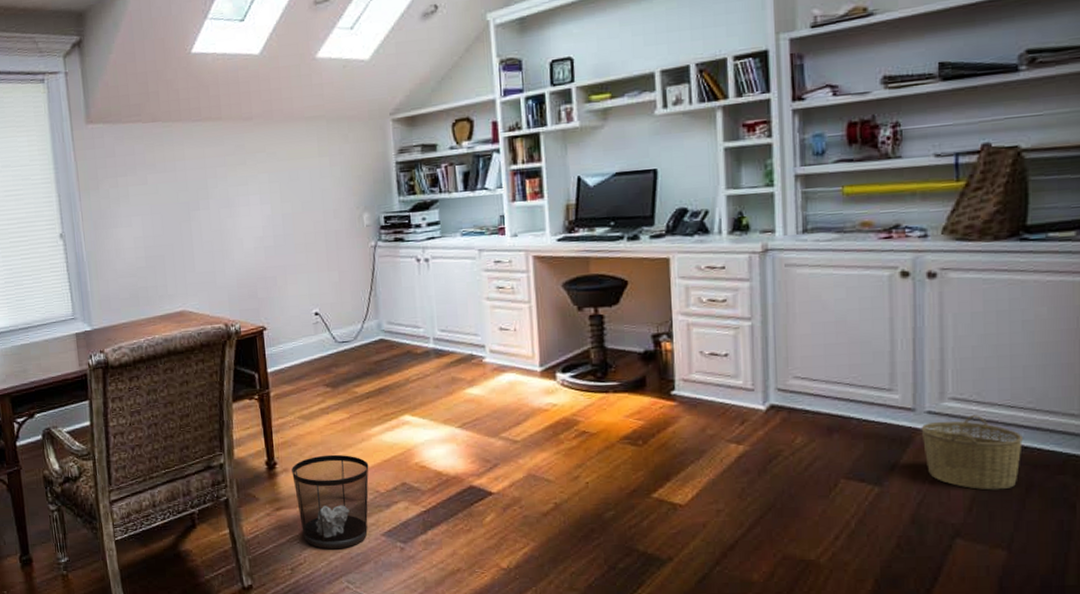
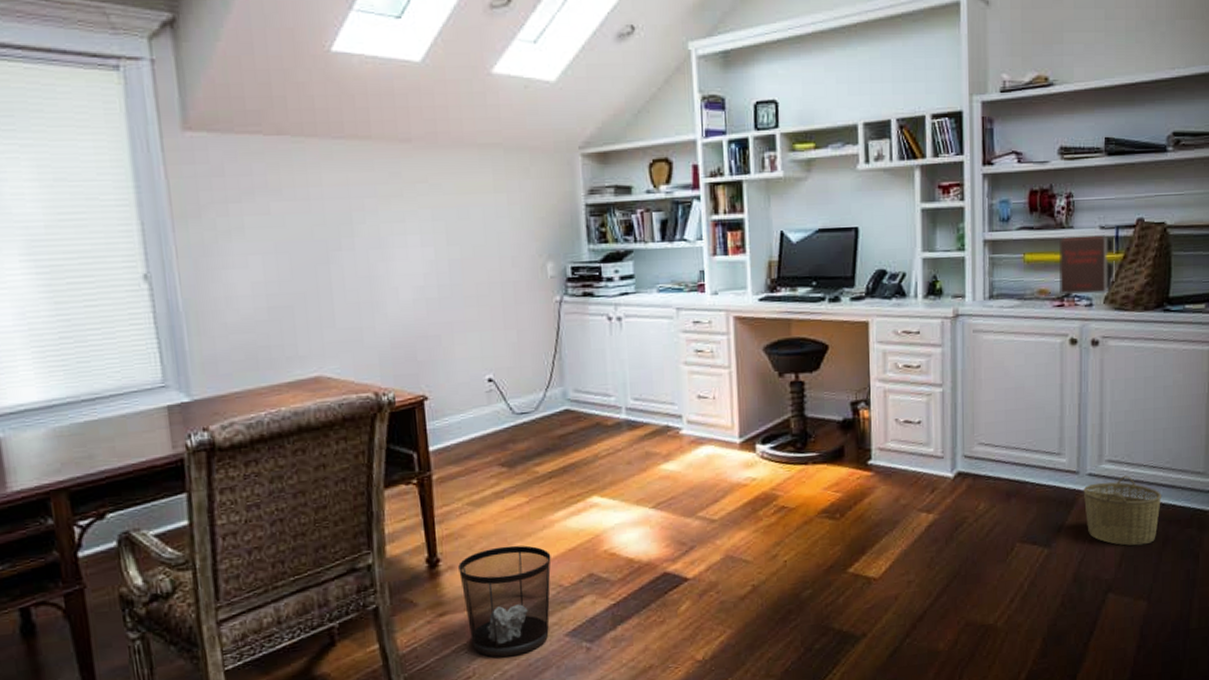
books: none [885,163,955,227] -> present [1059,235,1115,295]

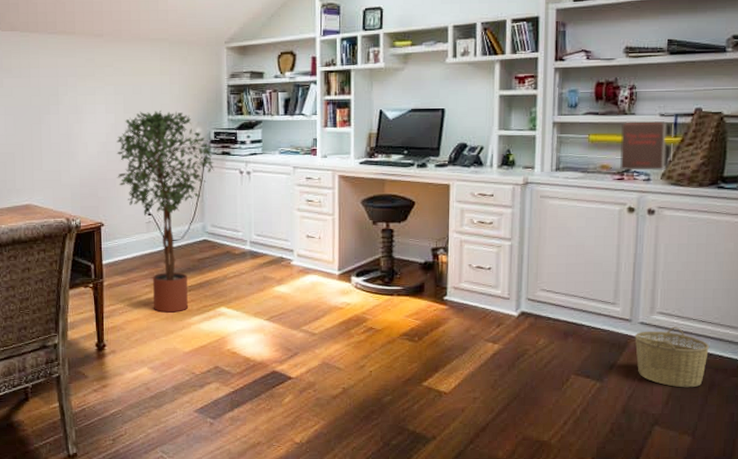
potted tree: none [438,241,574,510] -> present [116,111,214,313]
waste bin: present [458,545,551,657] -> none [119,339,187,423]

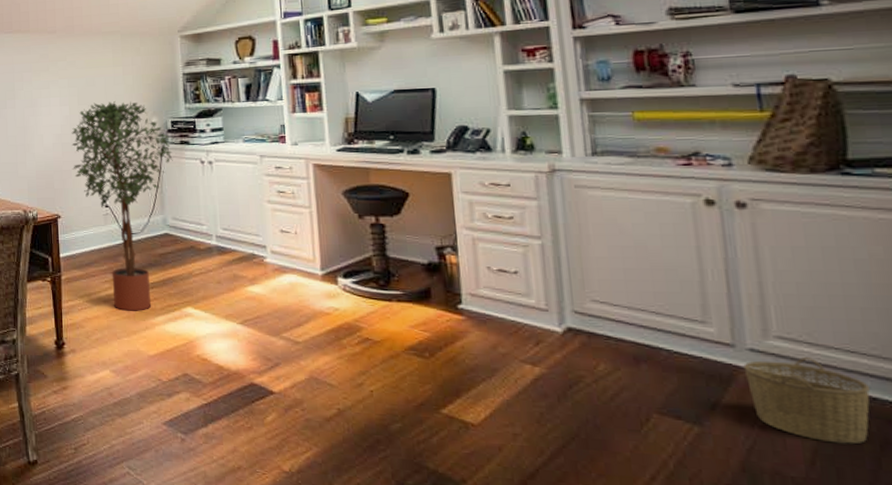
books: present [620,121,674,171] -> none [678,93,762,154]

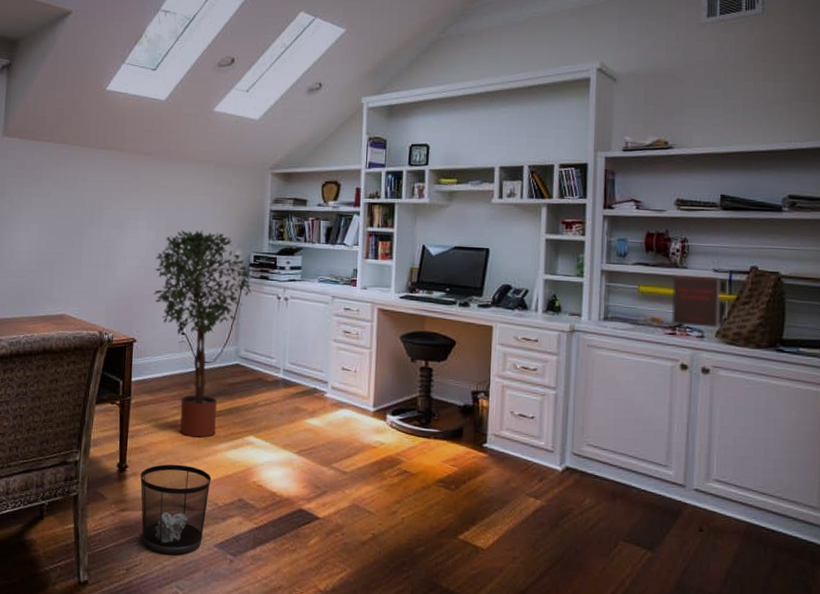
waste bin: none [79,339,152,434] -> present [140,464,211,555]
books: none [678,93,762,154] -> present [672,275,728,328]
basket: present [743,357,870,445] -> none [689,497,771,567]

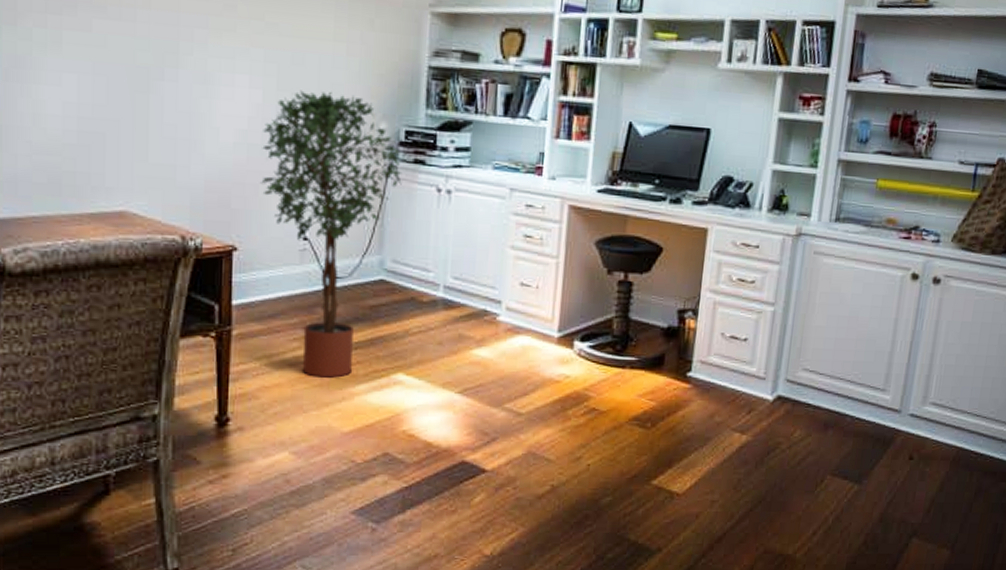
waste bin: present [140,464,211,555] -> none [248,413,347,528]
books: present [672,275,728,328] -> none [908,167,973,231]

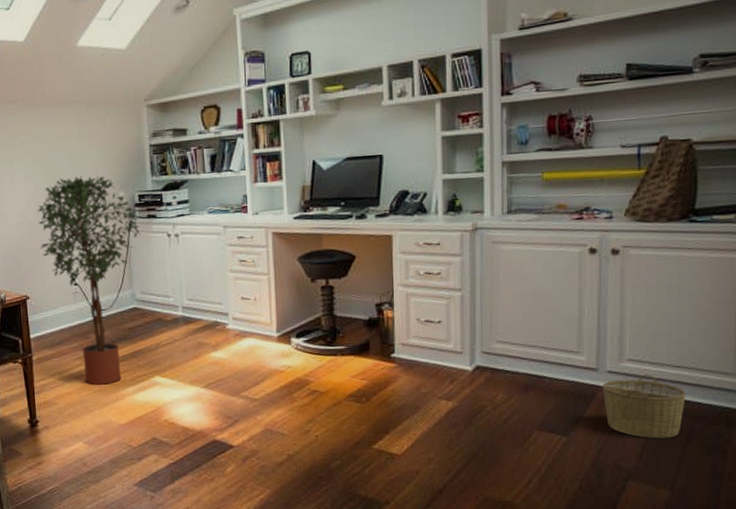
basket: none [901,421,981,493] -> present [602,374,686,439]

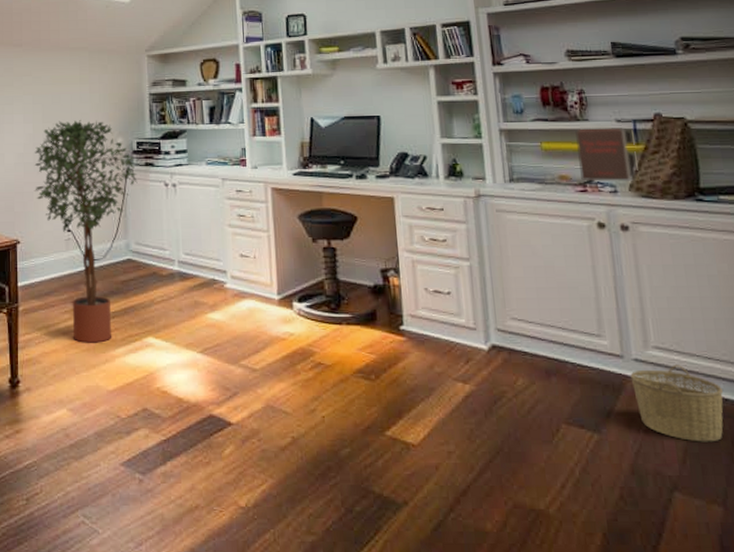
books: none [578,153,636,209] -> present [575,127,638,182]

